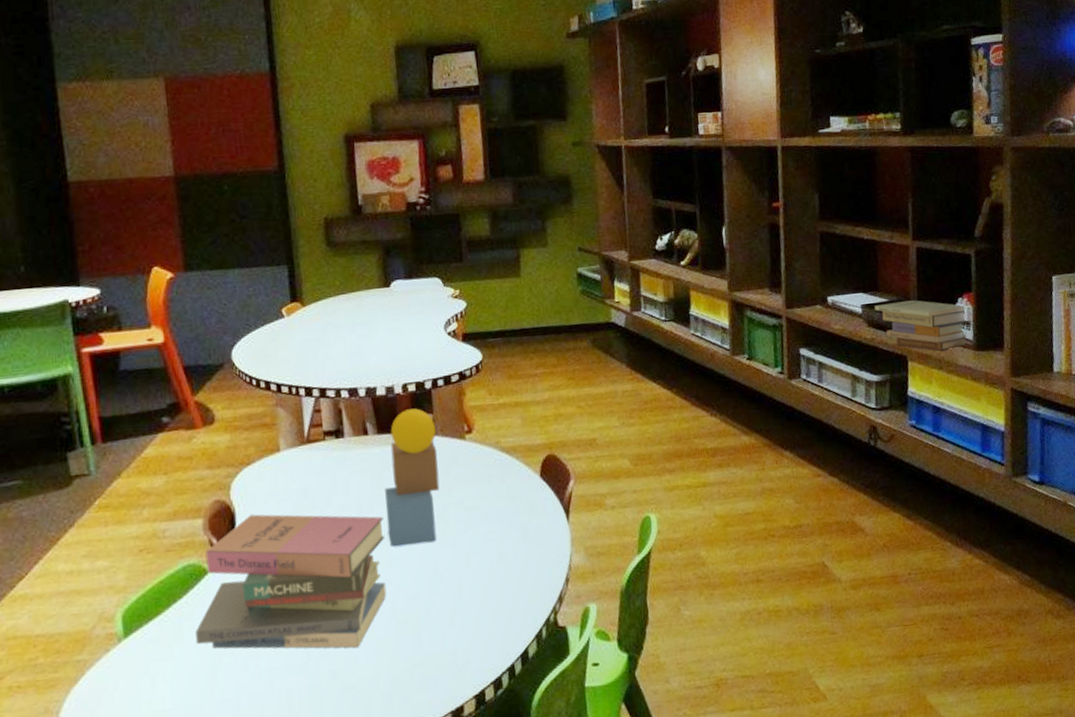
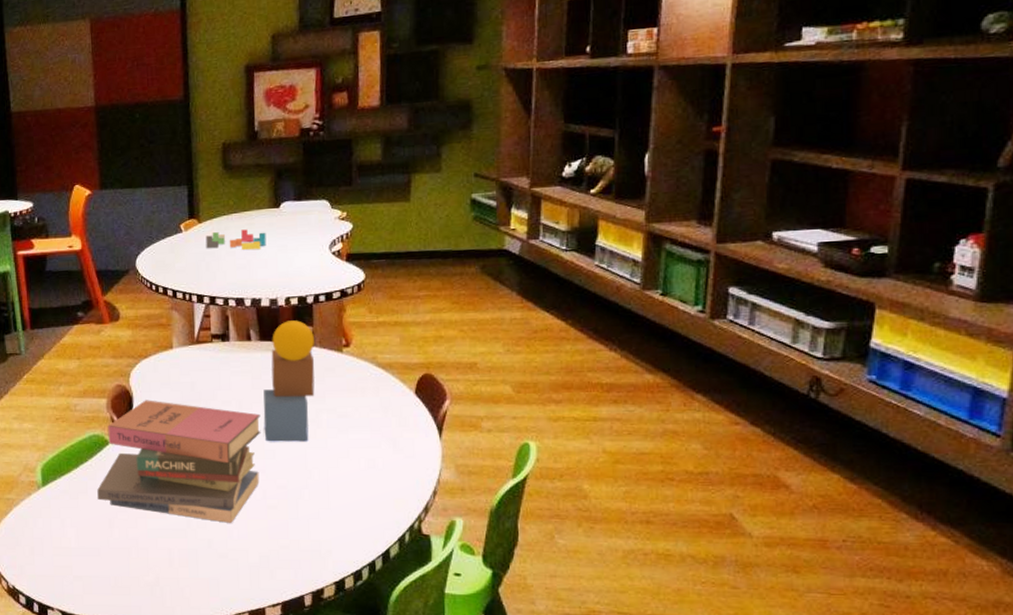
toy blocks: none [311,311,379,336] -> present [205,229,267,251]
books: present [874,300,967,351] -> none [835,239,969,299]

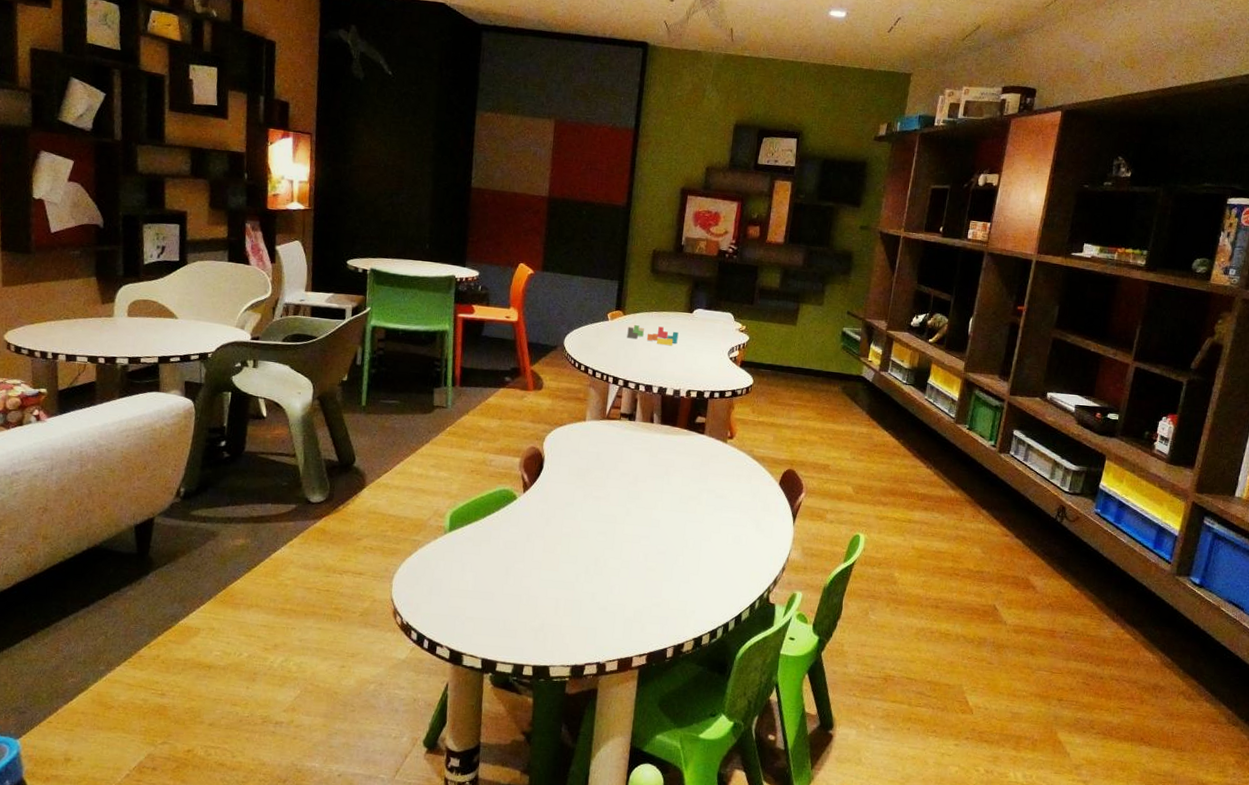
books: present [97,400,261,523] -> none [499,463,652,580]
toy blocks: present [263,320,315,441] -> none [653,410,706,514]

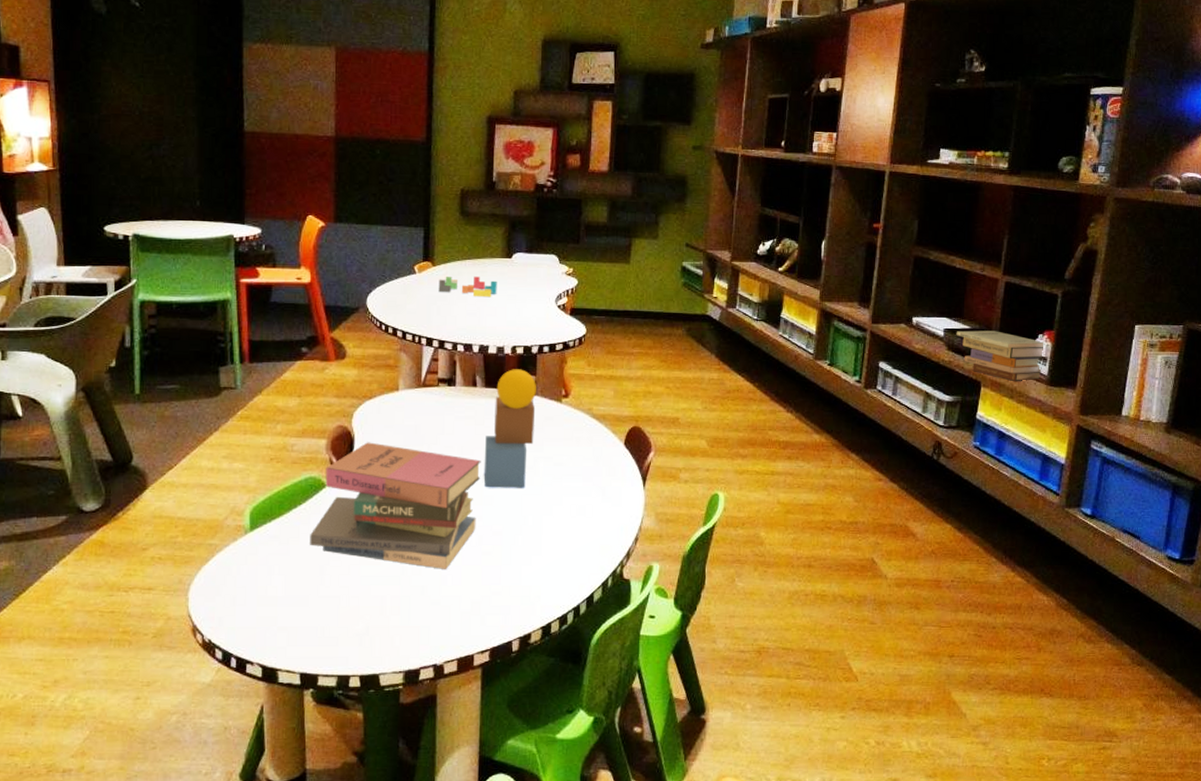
books: none [499,463,652,580] -> present [310,442,481,569]
toy blocks: none [653,410,706,514] -> present [483,369,536,487]
books: none [1086,408,1167,458] -> present [956,330,1044,381]

